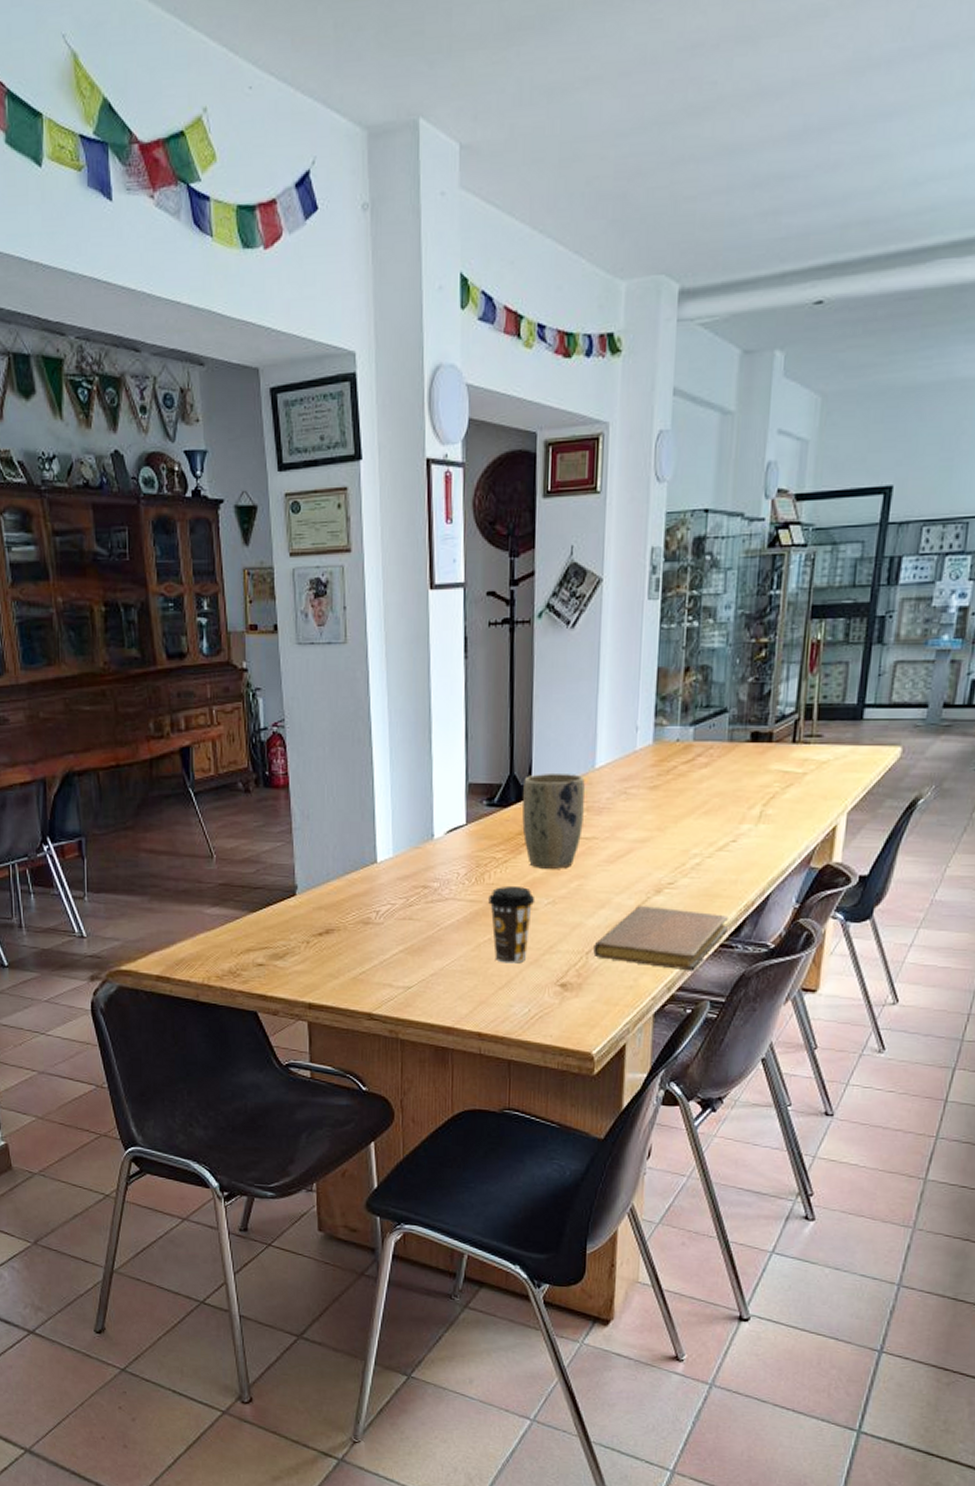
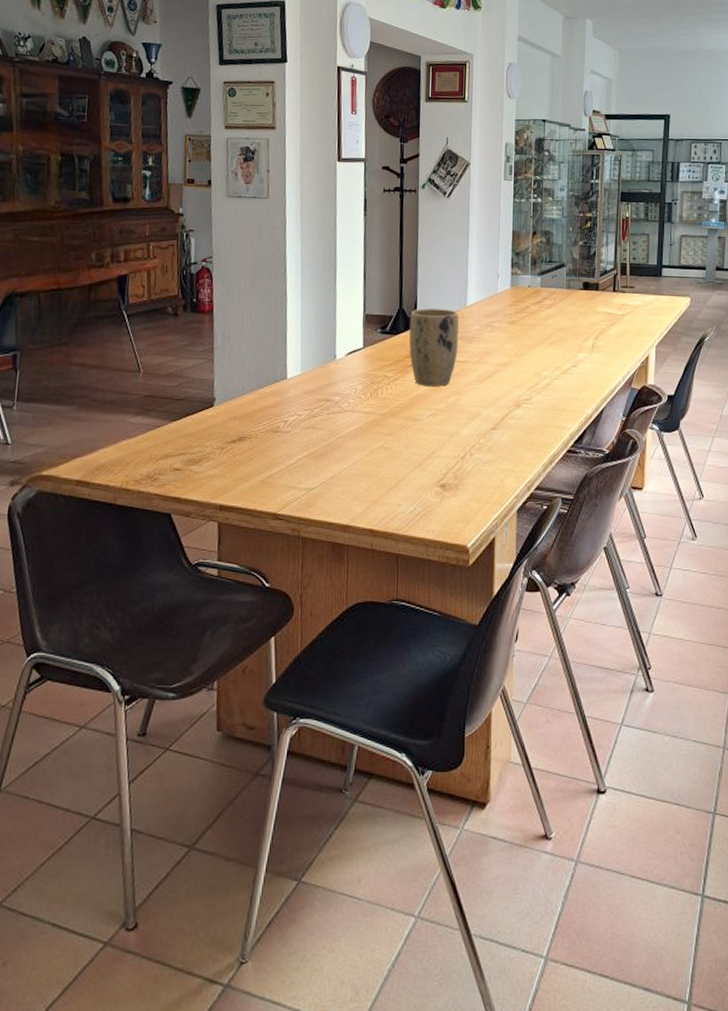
coffee cup: present [488,887,535,964] -> none [381,401,420,467]
notebook: present [593,906,728,971] -> none [467,418,572,473]

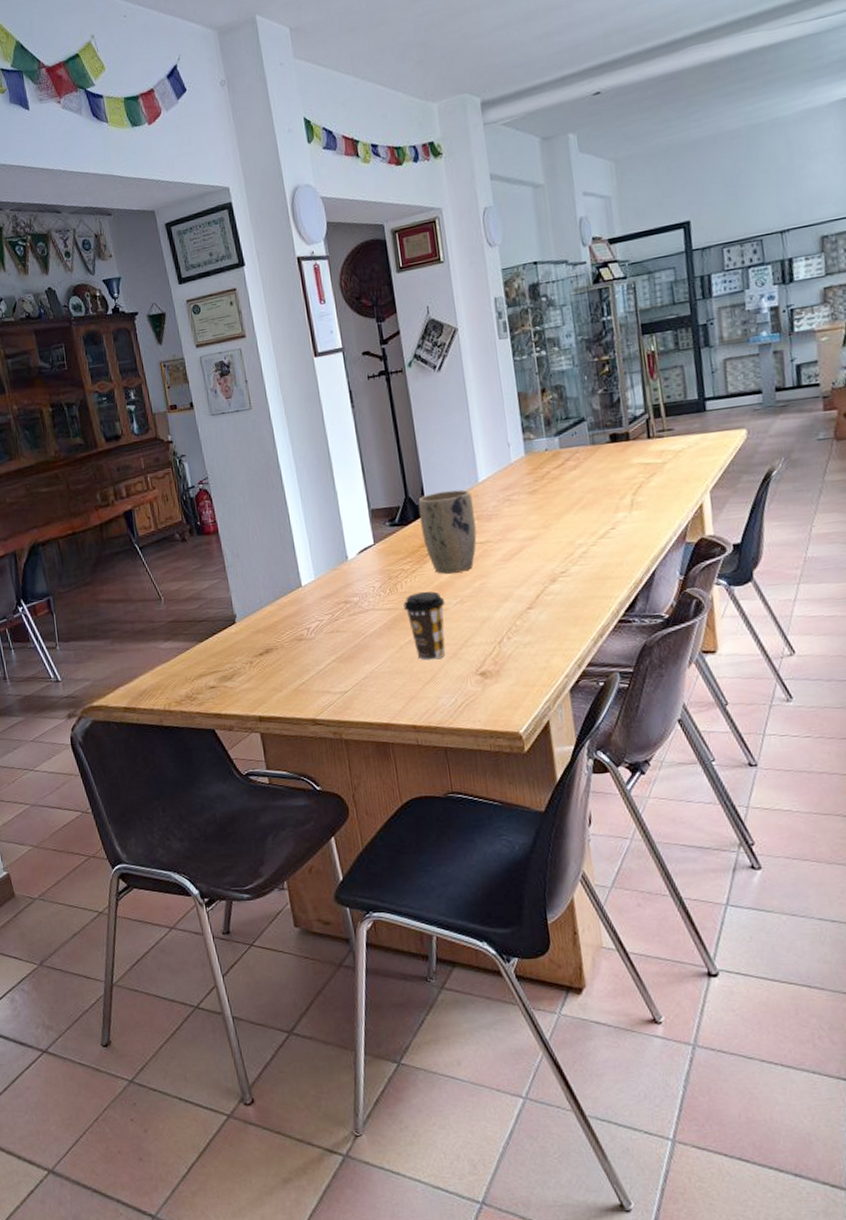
coffee cup: none [381,401,420,467] -> present [403,591,446,661]

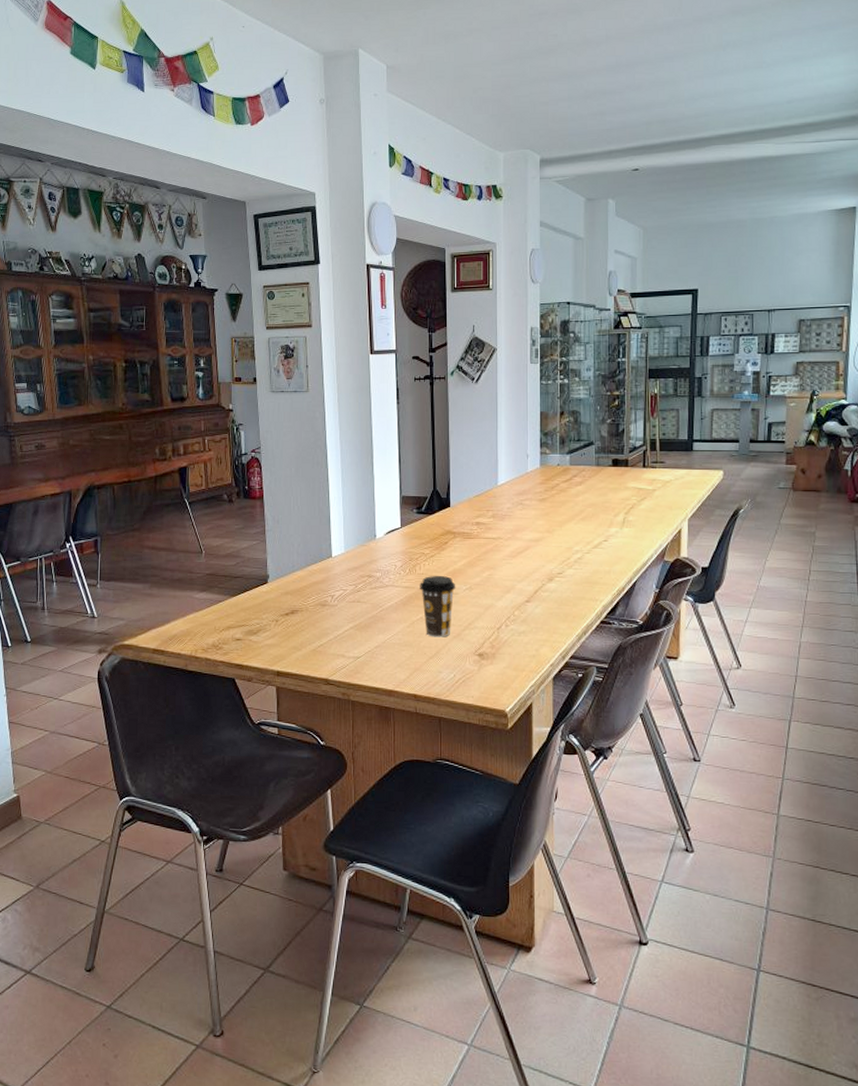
plant pot: present [418,489,477,574] -> none [444,489,490,562]

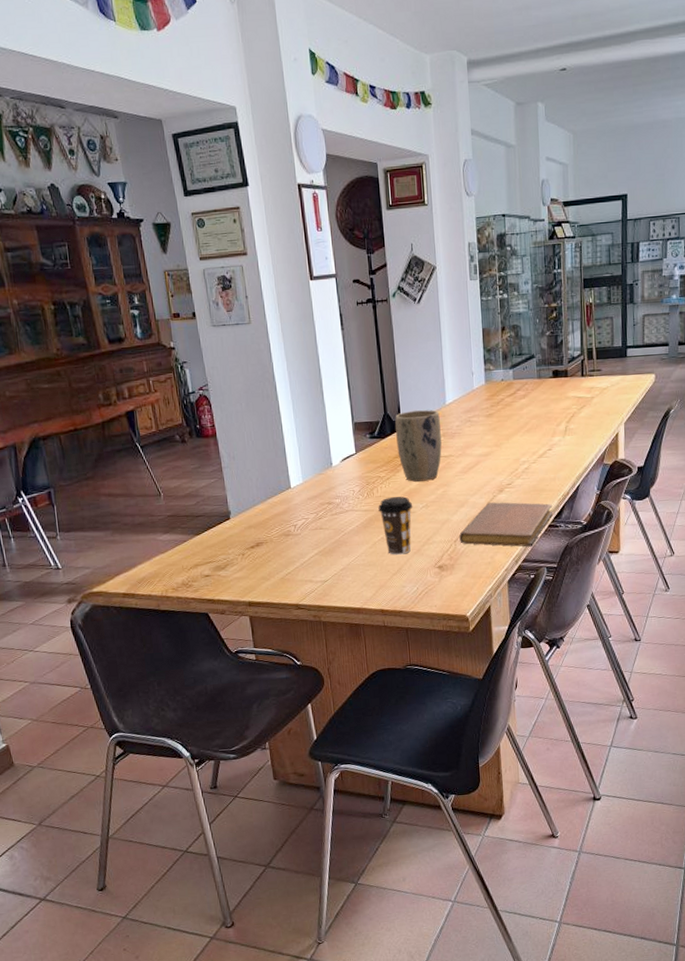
plant pot: none [444,489,490,562] -> present [395,410,442,482]
notebook: none [503,591,605,643] -> present [459,502,553,547]

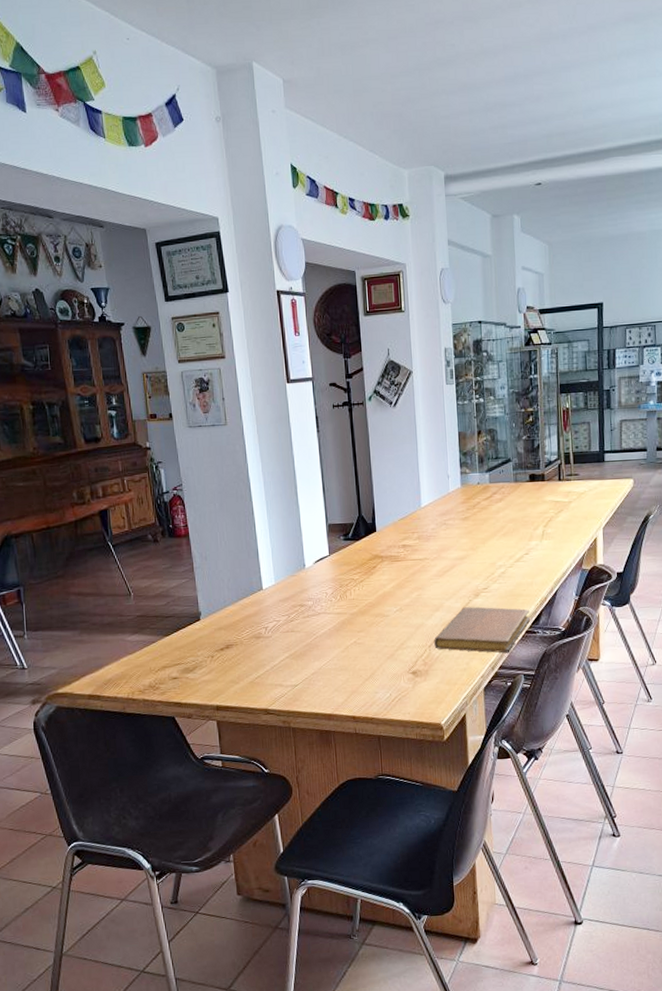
coffee cup: present [378,496,413,555] -> none [351,600,387,660]
plant pot: present [395,410,442,482] -> none [369,512,417,585]

